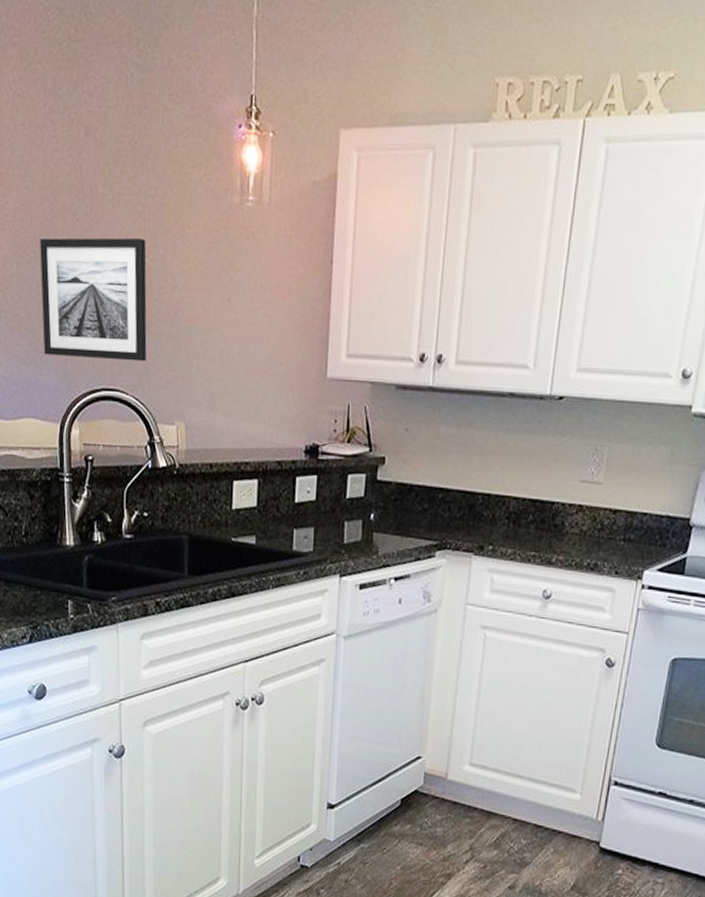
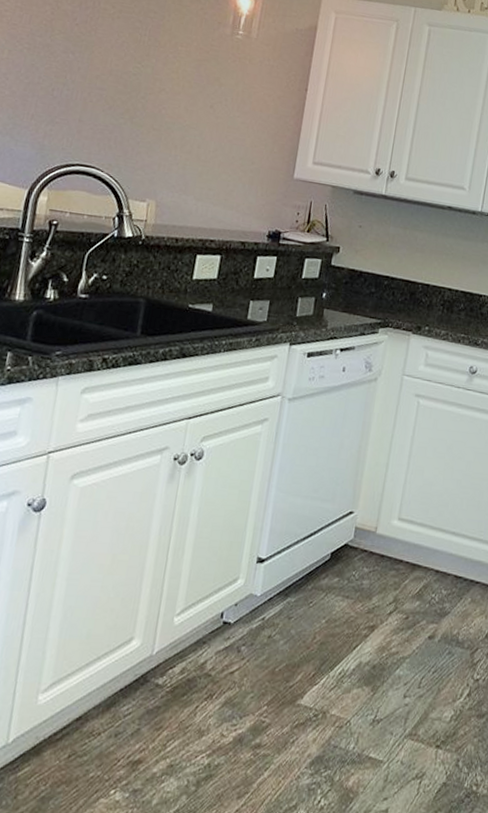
wall art: present [40,237,147,362] -> none [22,34,140,147]

